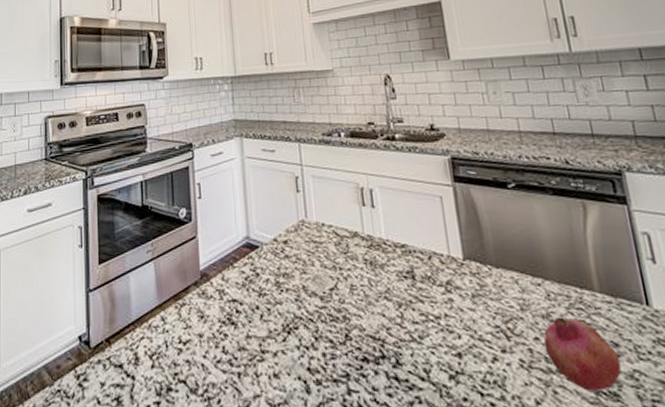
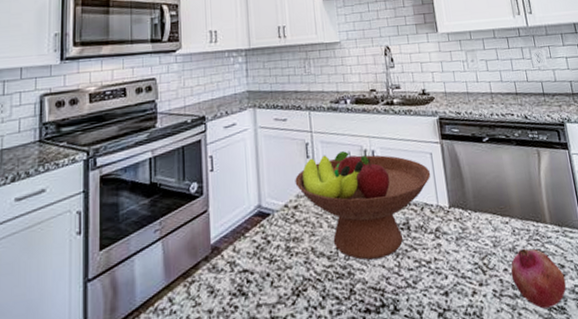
fruit bowl: none [284,187,441,306] -> present [295,151,431,260]

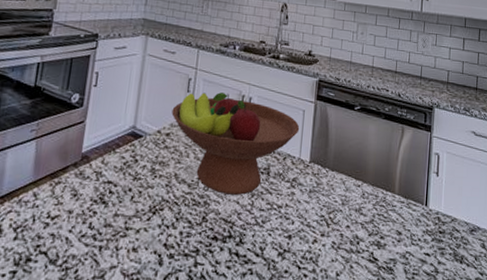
fruit: present [510,248,567,309] -> none [352,211,400,266]

